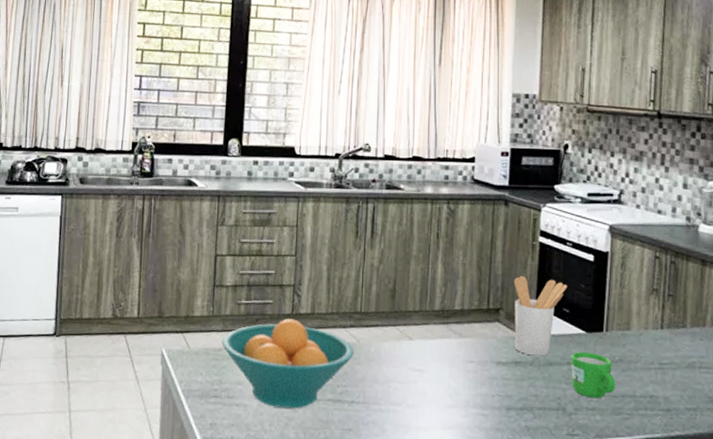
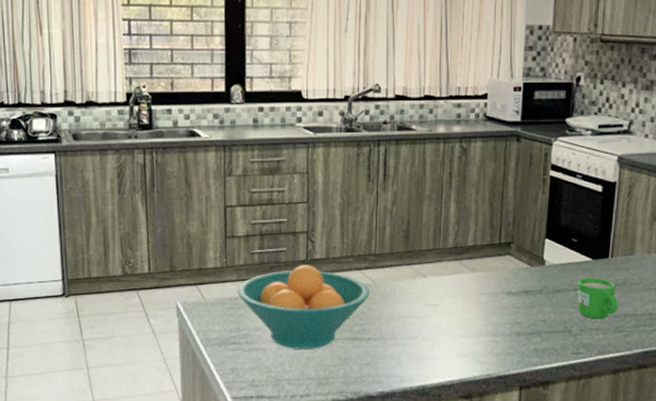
utensil holder: present [513,276,568,357] -> none [524,210,576,285]

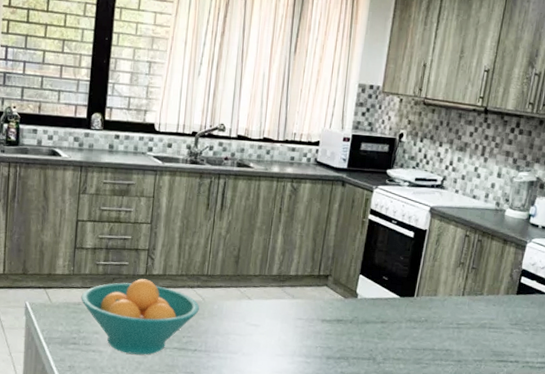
mug: present [577,277,619,319] -> none [383,312,420,351]

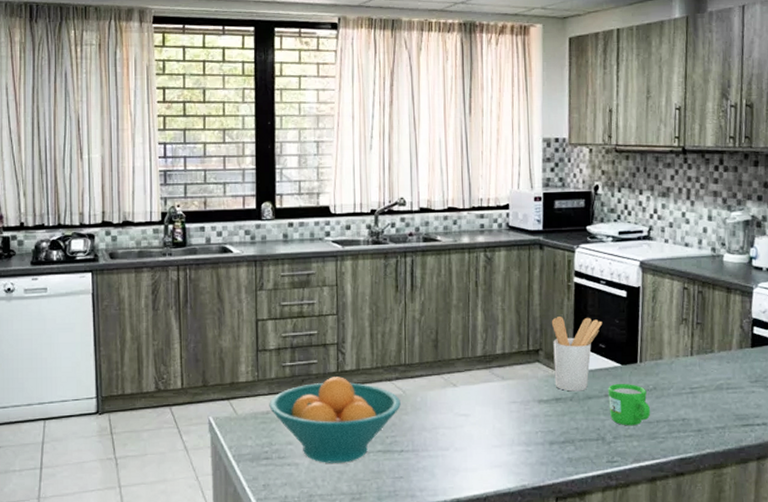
utensil holder: none [338,248,389,316] -> present [551,317,603,392]
mug: none [383,312,420,351] -> present [608,383,651,426]

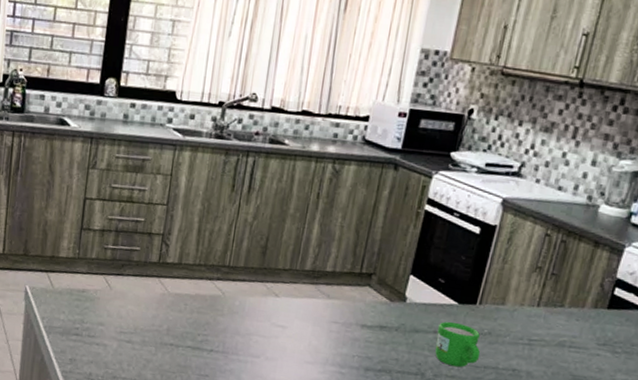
fruit bowl: present [269,377,401,463] -> none [85,266,218,352]
utensil holder: present [551,317,603,392] -> none [382,243,448,323]

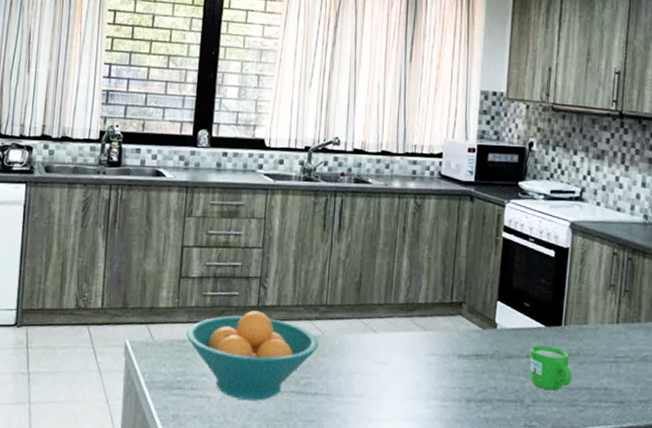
fruit bowl: none [85,266,218,352] -> present [186,311,319,401]

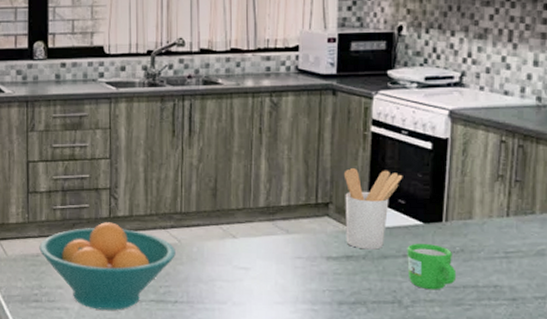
utensil holder: none [476,271,529,350] -> present [343,168,403,250]

